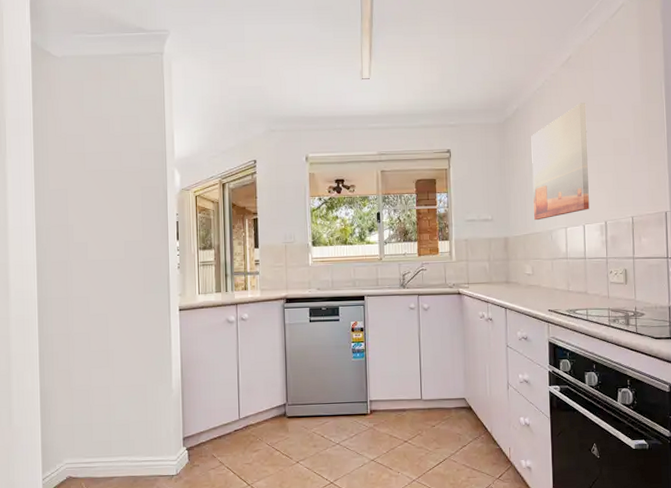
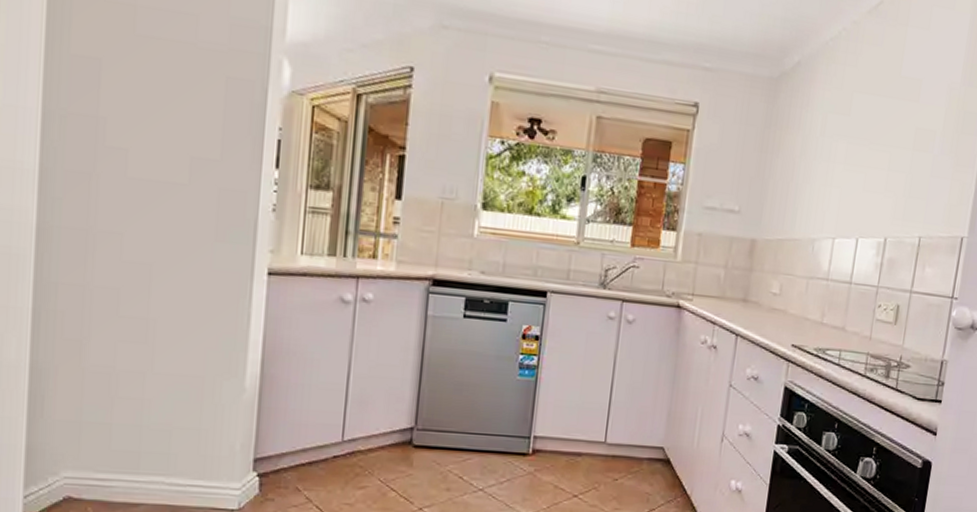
wall art: present [531,103,589,221] -> none [795,69,891,223]

